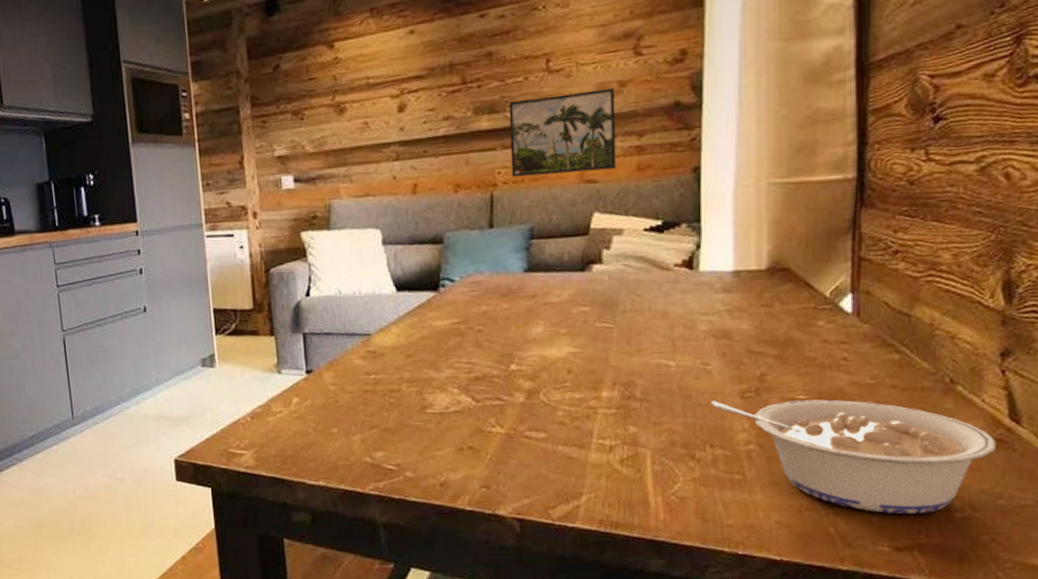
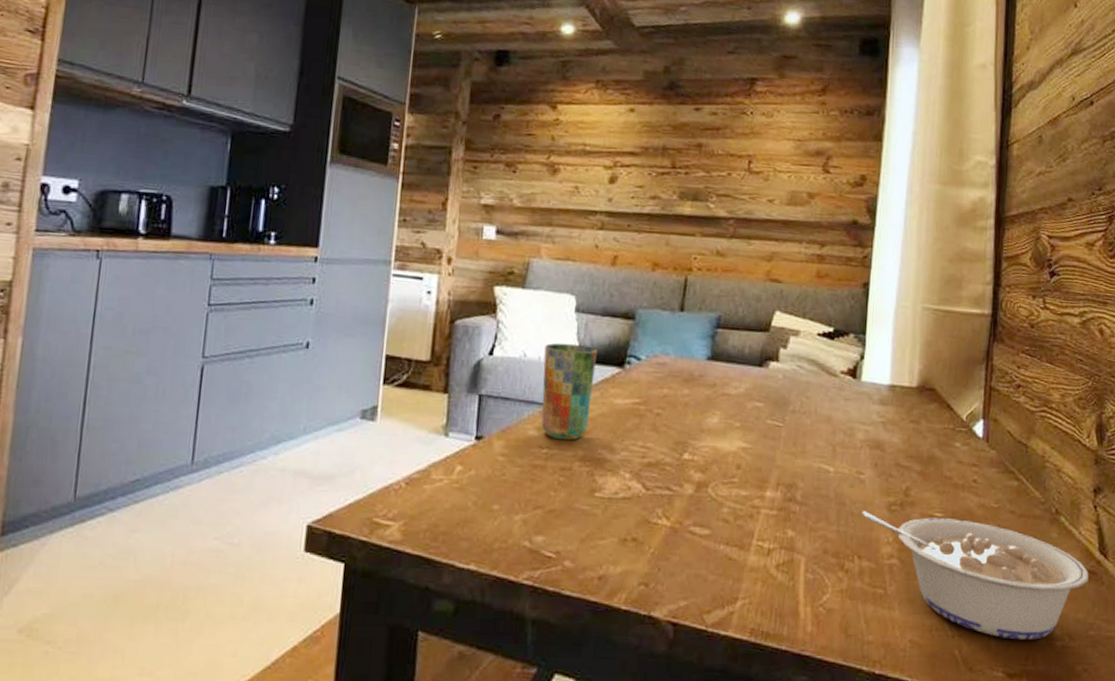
cup: none [358,275,411,365] -> present [541,343,598,441]
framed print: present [509,88,616,177] -> none [706,193,804,273]

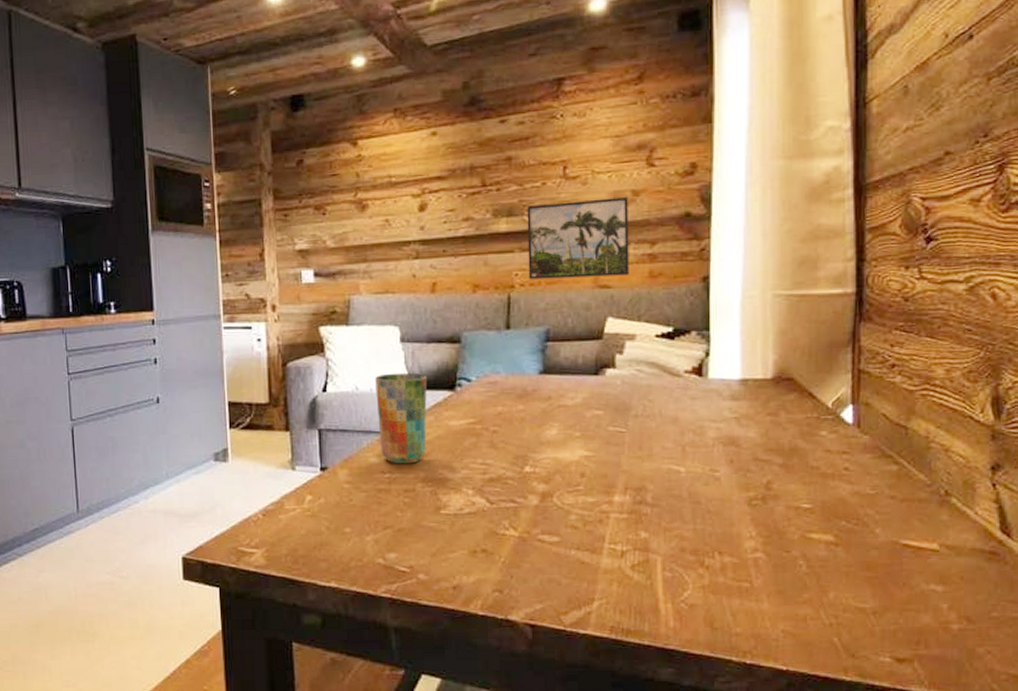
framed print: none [706,193,804,273] -> present [527,197,629,280]
legume: present [862,511,1089,640] -> none [719,508,989,625]

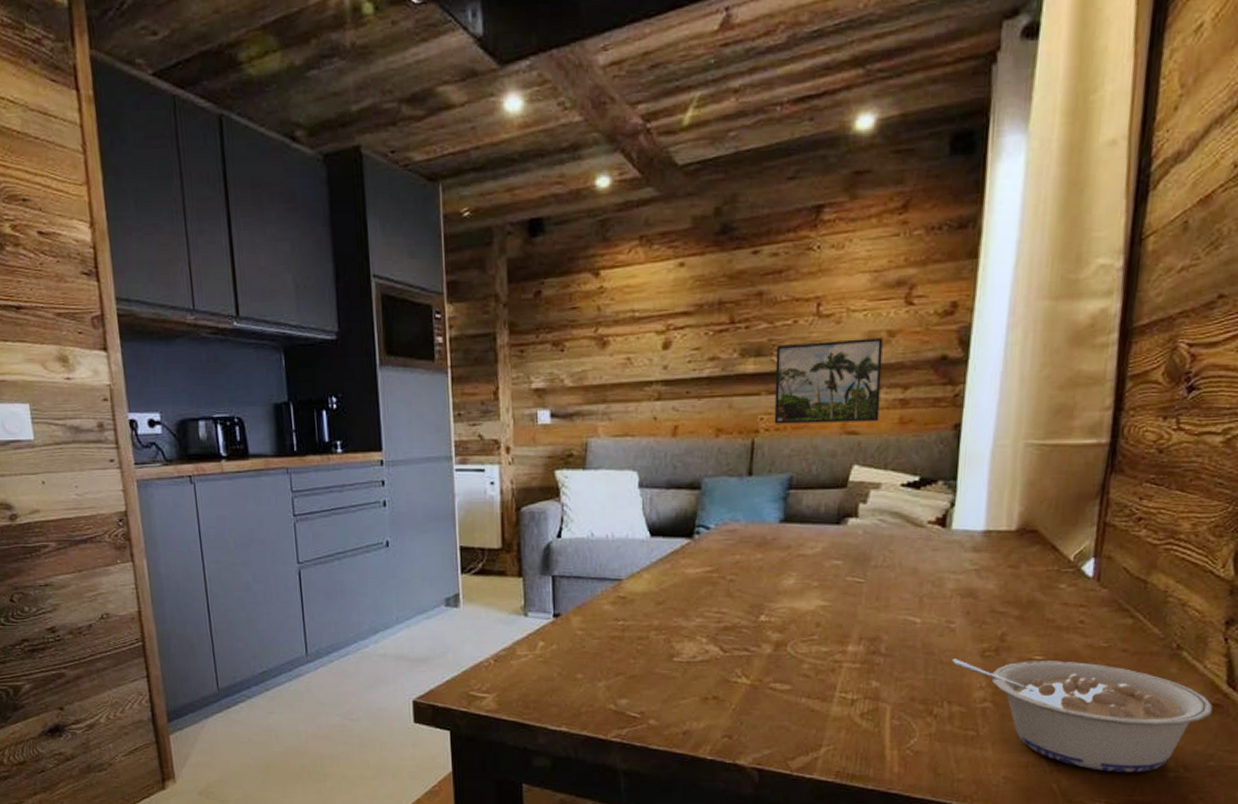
cup: present [375,372,428,464] -> none [611,519,665,612]
legume: none [719,508,989,625] -> present [952,658,1213,773]

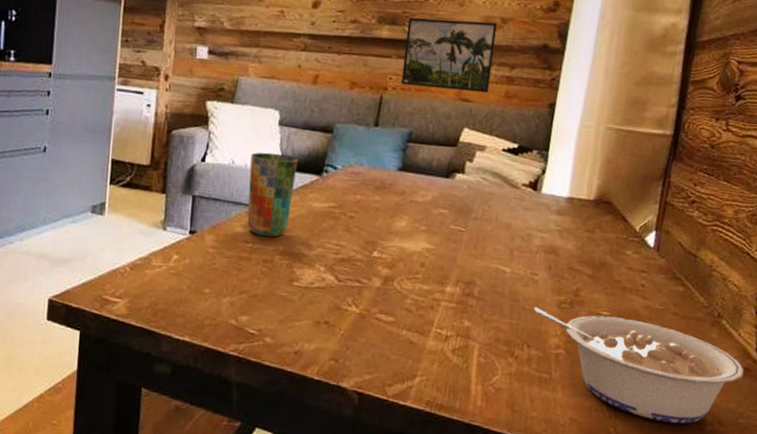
cup: none [611,519,665,612] -> present [247,152,299,237]

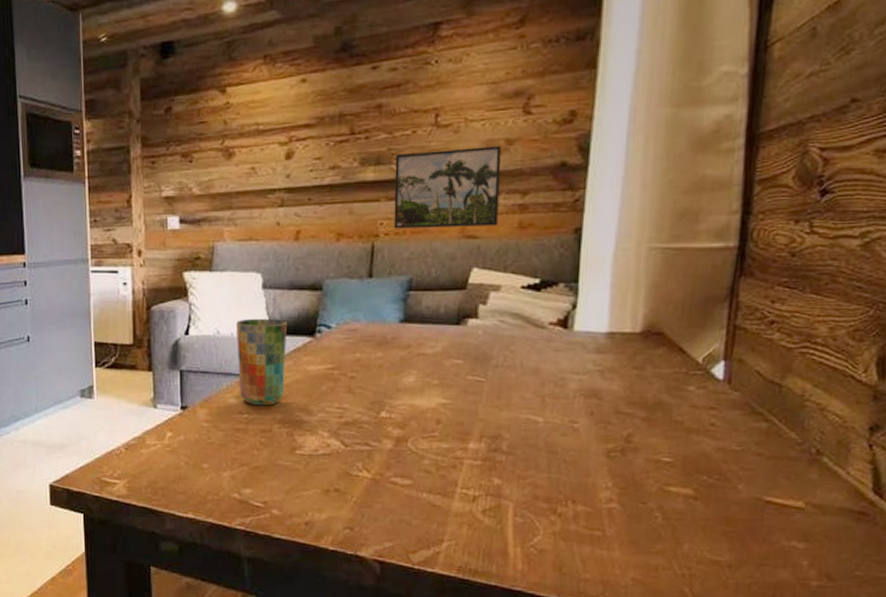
legume: present [533,307,744,424] -> none [576,458,858,580]

